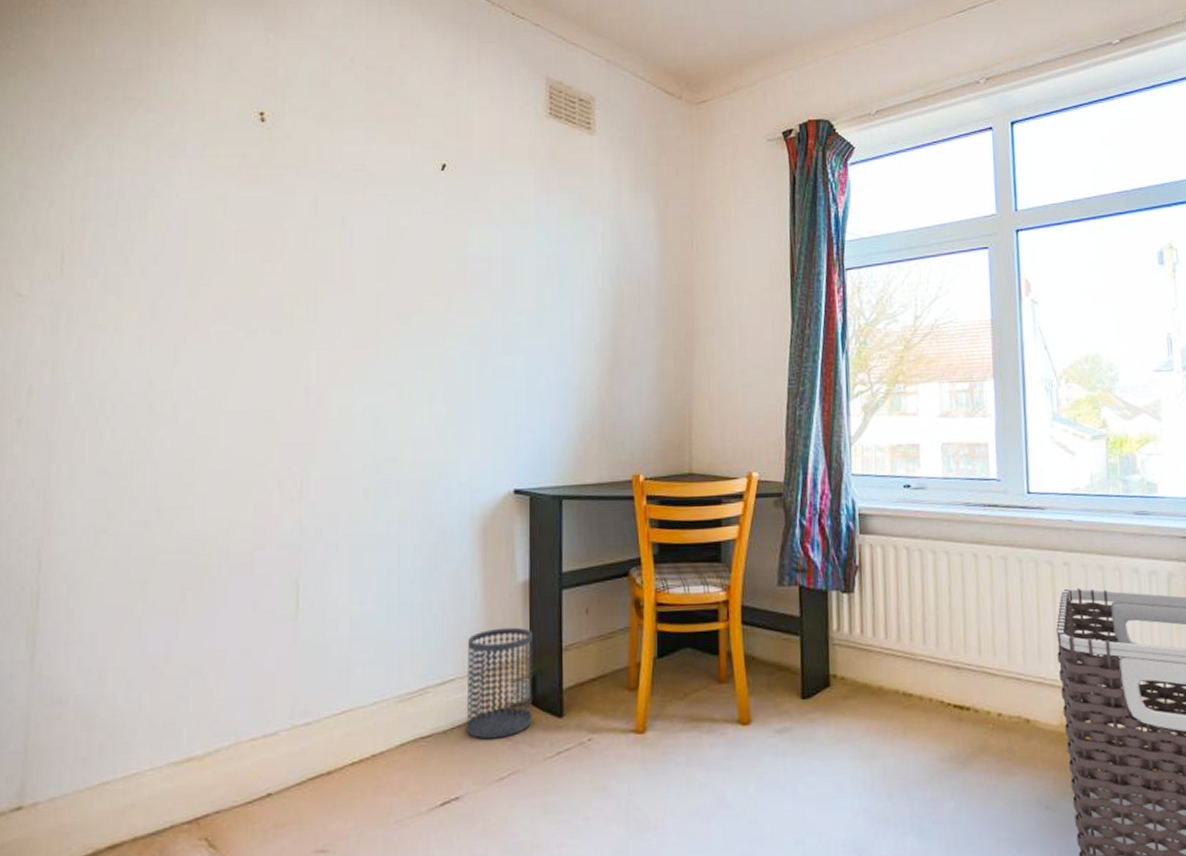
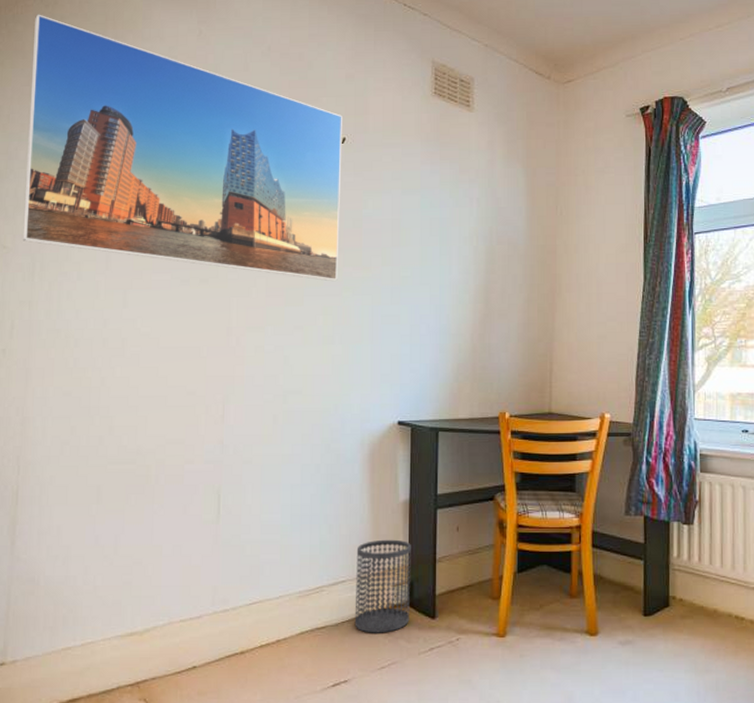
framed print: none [43,16,442,330] -> present [22,14,342,282]

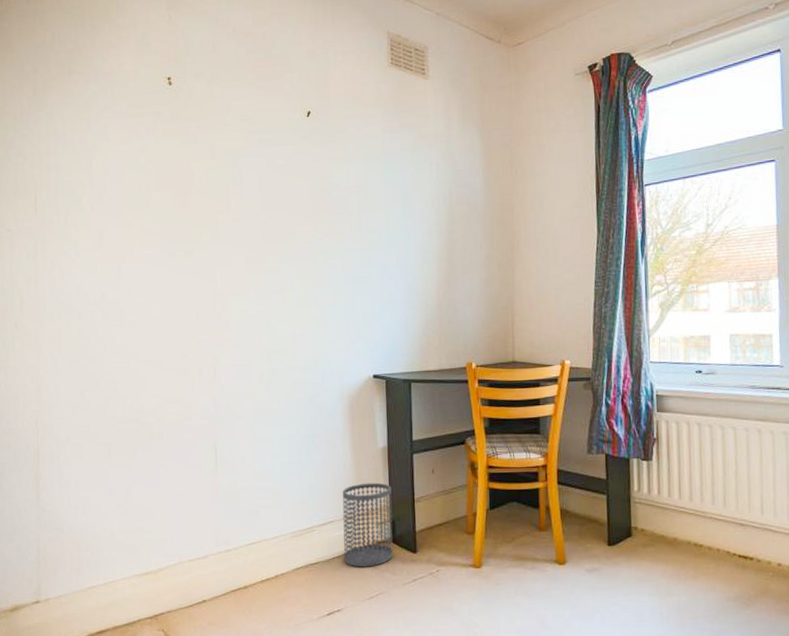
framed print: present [22,14,342,282] -> none [19,10,311,248]

